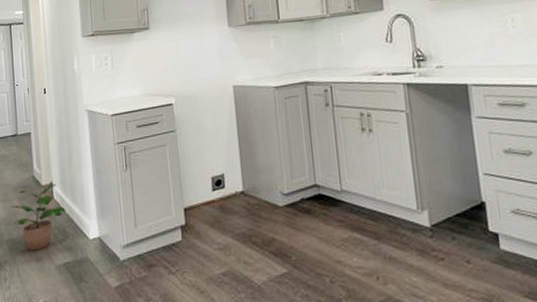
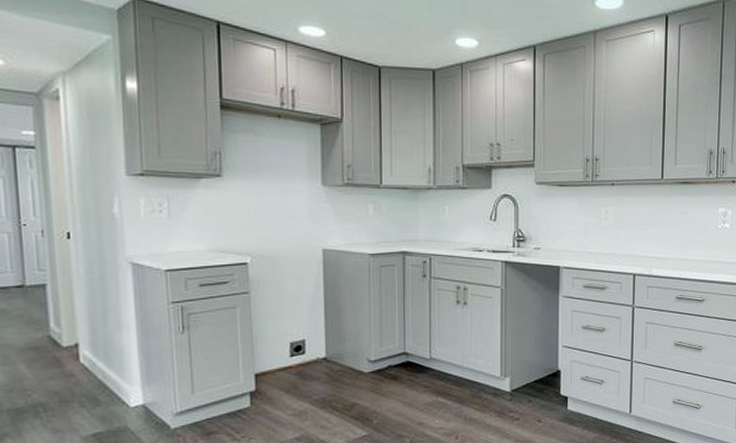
potted plant: present [10,183,66,251] -> none [13,345,97,421]

